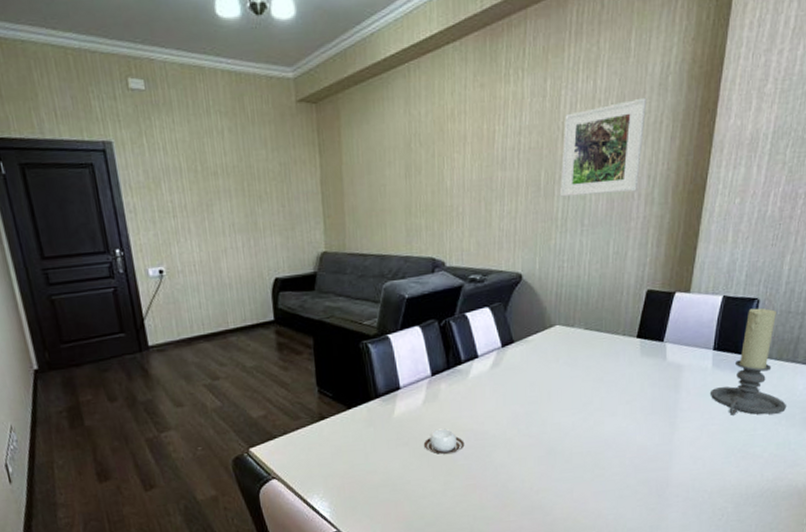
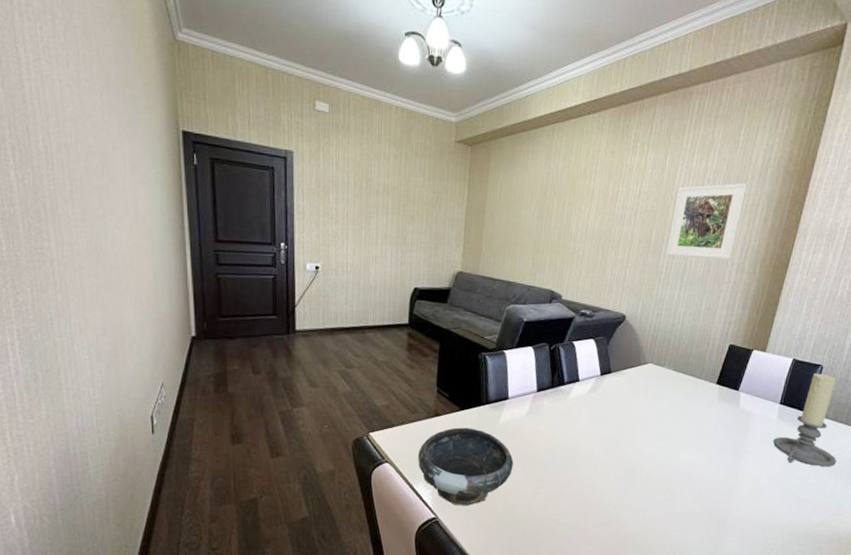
bowl: none [307,427,417,515] -> present [418,427,514,506]
cup: present [423,428,465,455] -> none [521,439,558,463]

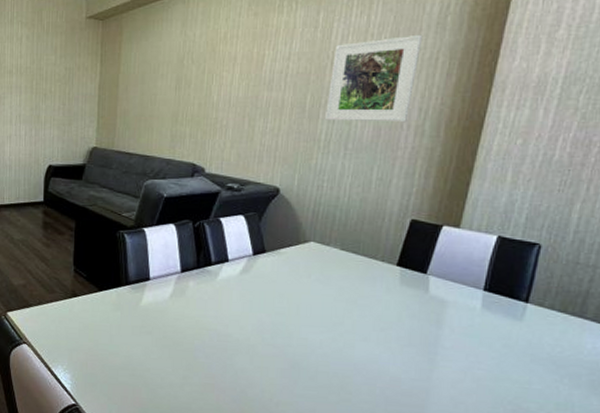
bowl: present [418,427,514,506] -> none [56,309,158,394]
candle holder: present [772,373,837,467] -> none [477,253,572,371]

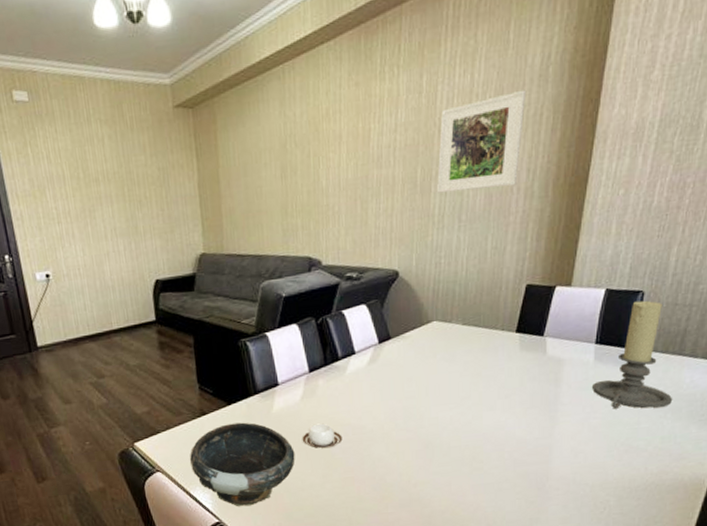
bowl: none [56,309,158,394] -> present [190,422,295,506]
cup: none [166,324,207,350] -> present [302,423,343,449]
candle holder: none [477,253,572,371] -> present [591,300,673,409]

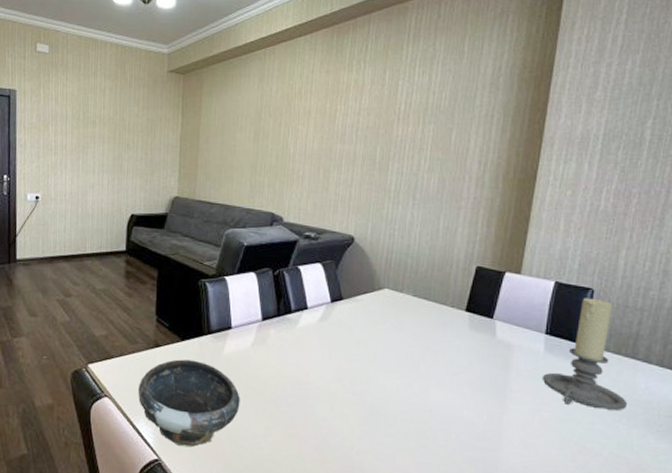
cup: present [302,423,343,449] -> none [248,373,289,400]
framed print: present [436,89,527,193] -> none [393,93,479,175]

